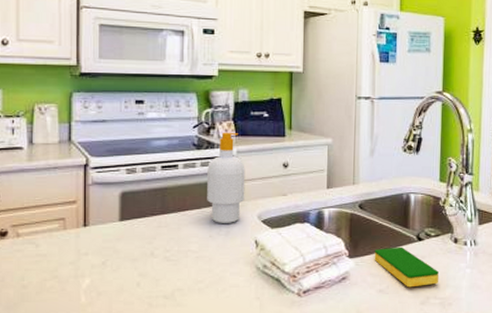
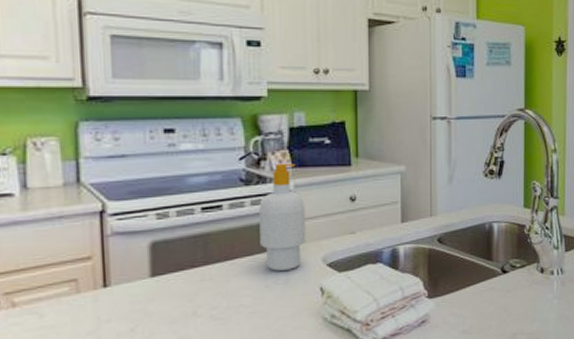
dish sponge: present [374,246,439,288] -> none [456,281,525,325]

